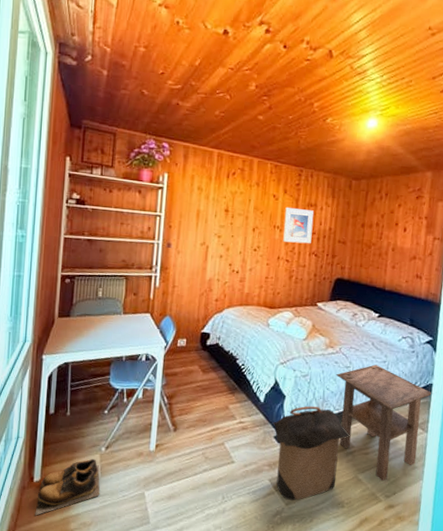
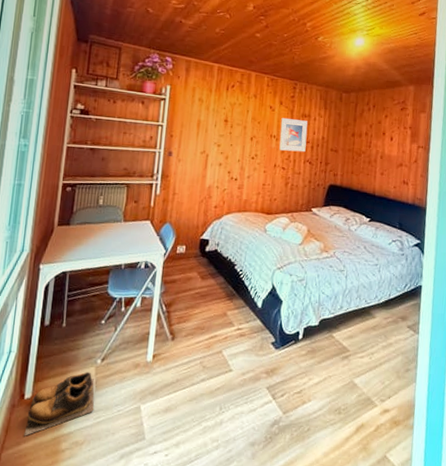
laundry hamper: present [273,406,350,501] -> none [270,310,345,409]
side table: present [335,364,433,482] -> none [330,268,423,386]

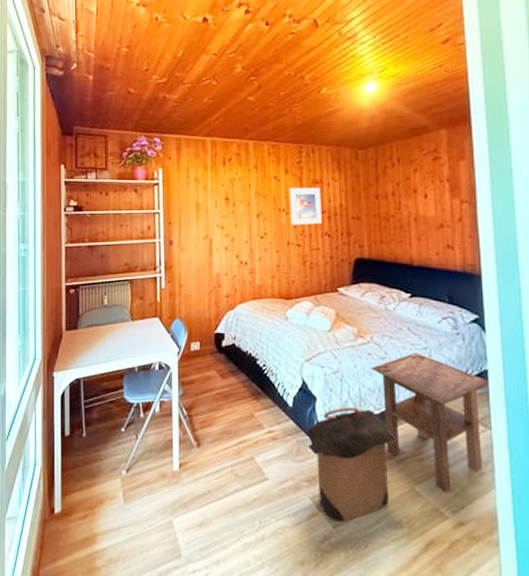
shoes: present [24,371,95,436] -> none [58,484,125,553]
laundry hamper: none [270,310,345,409] -> present [306,407,397,523]
side table: none [330,268,423,386] -> present [370,353,490,494]

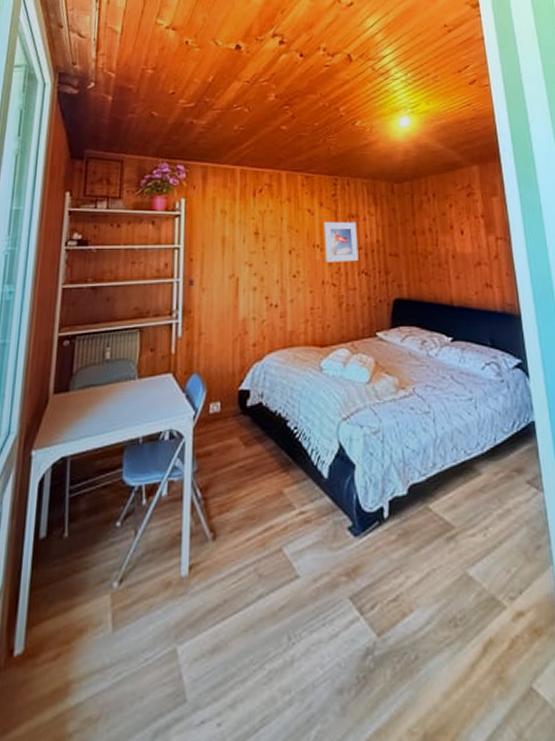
laundry hamper: present [306,407,397,523] -> none [344,474,446,628]
side table: present [370,353,490,494] -> none [413,405,538,576]

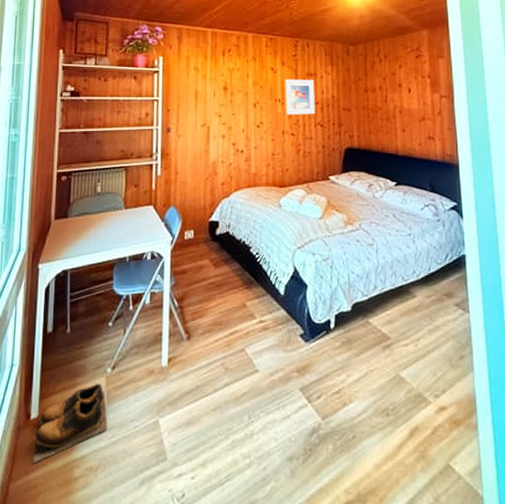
shoes: none [14,602,112,718] -> present [32,383,108,464]

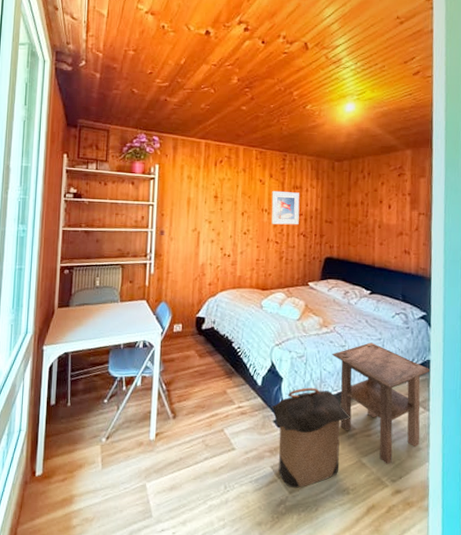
shoes: present [32,383,108,464] -> none [37,450,102,512]
laundry hamper: none [297,294,384,414] -> present [271,387,350,489]
side table: none [359,239,468,378] -> present [331,342,432,465]

